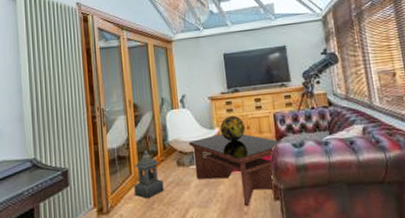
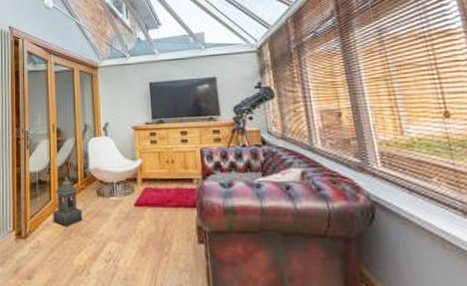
coffee table: present [188,134,280,206] -> none [109,166,207,246]
decorative globe: present [219,115,246,142] -> none [142,147,170,176]

